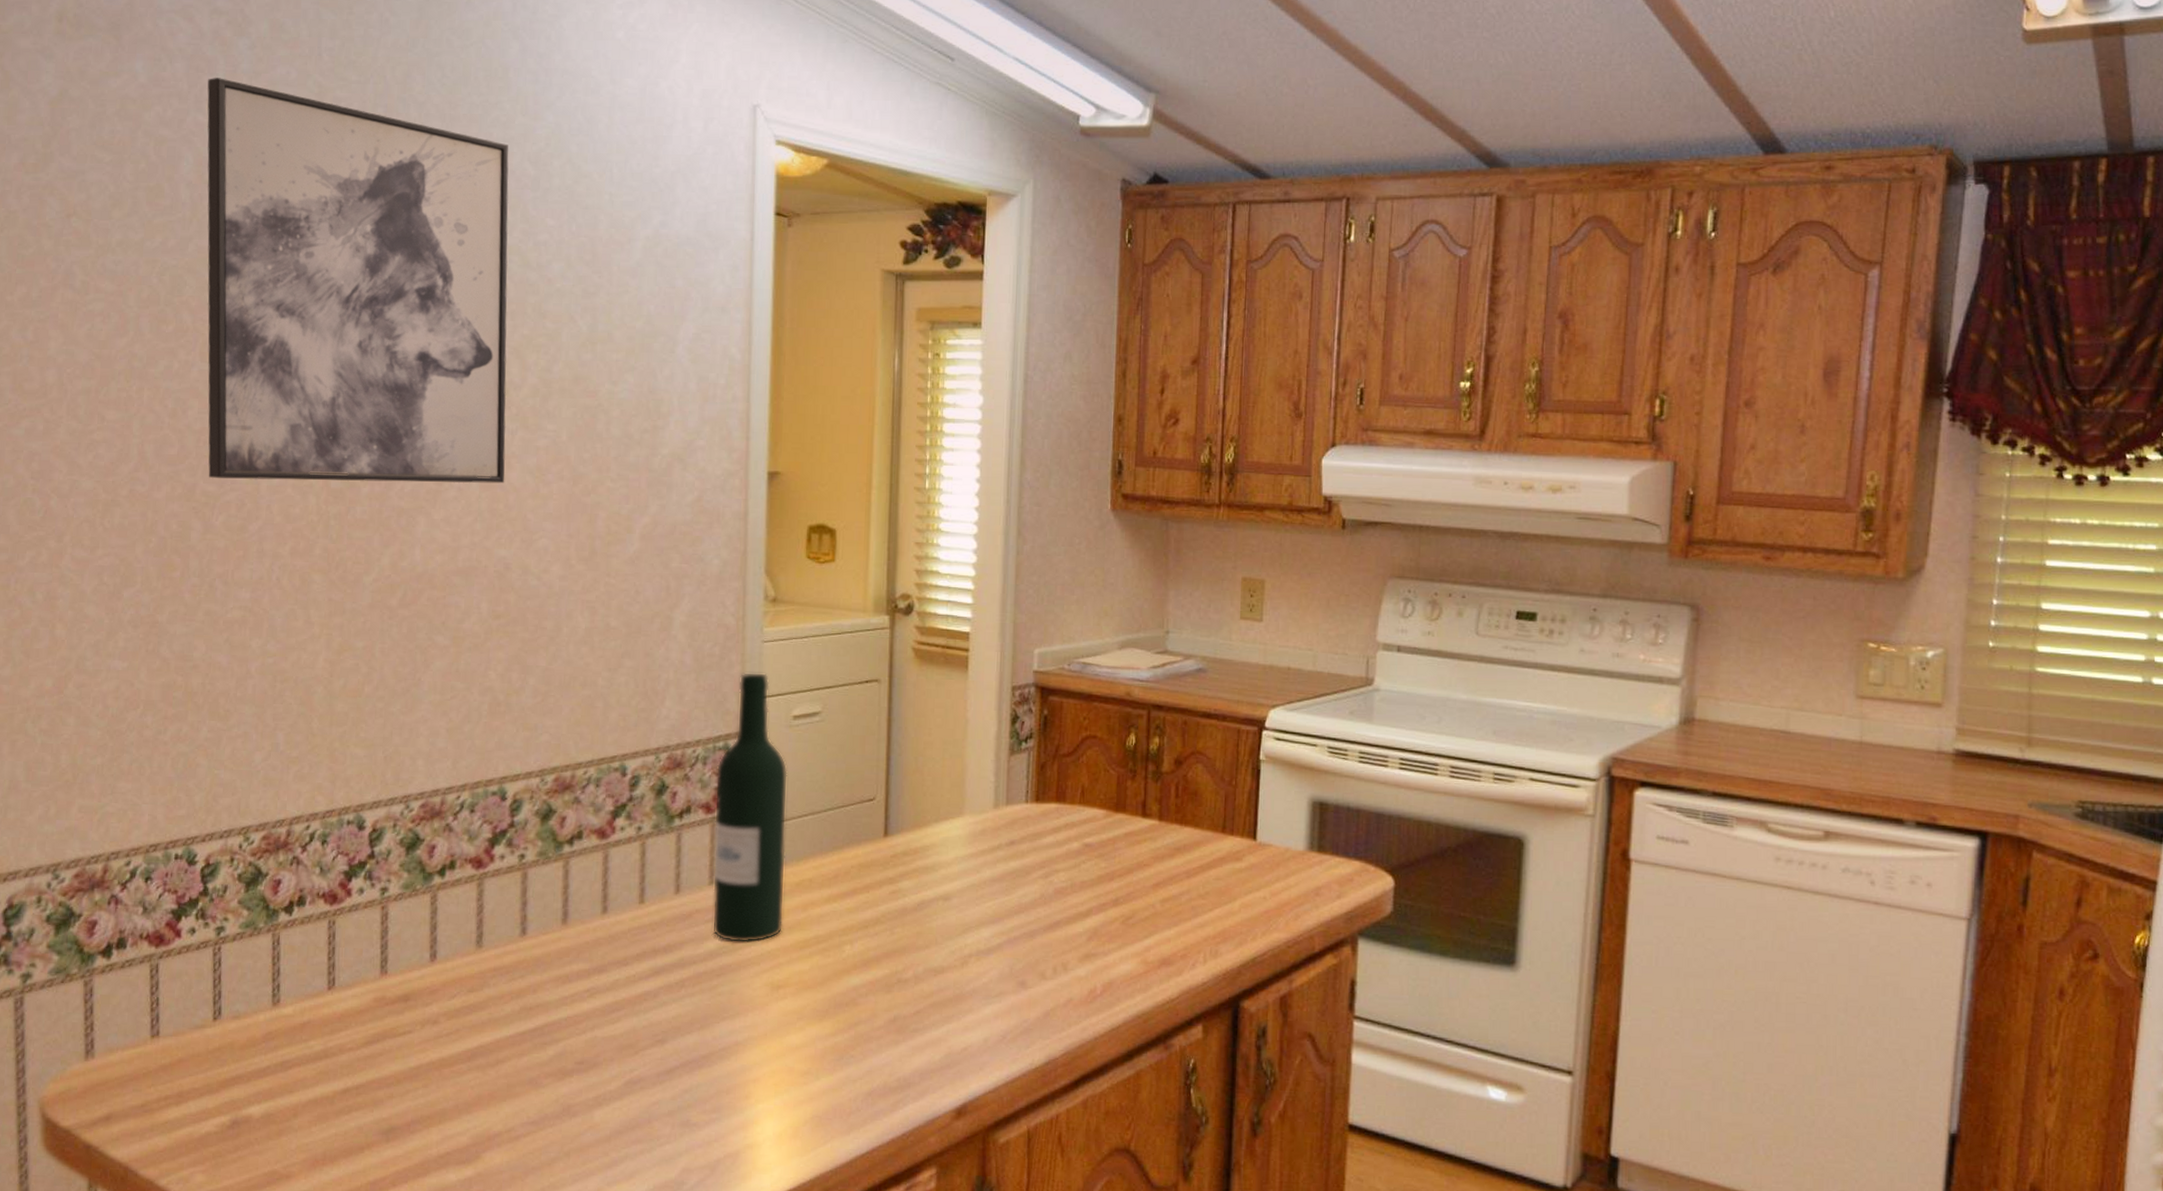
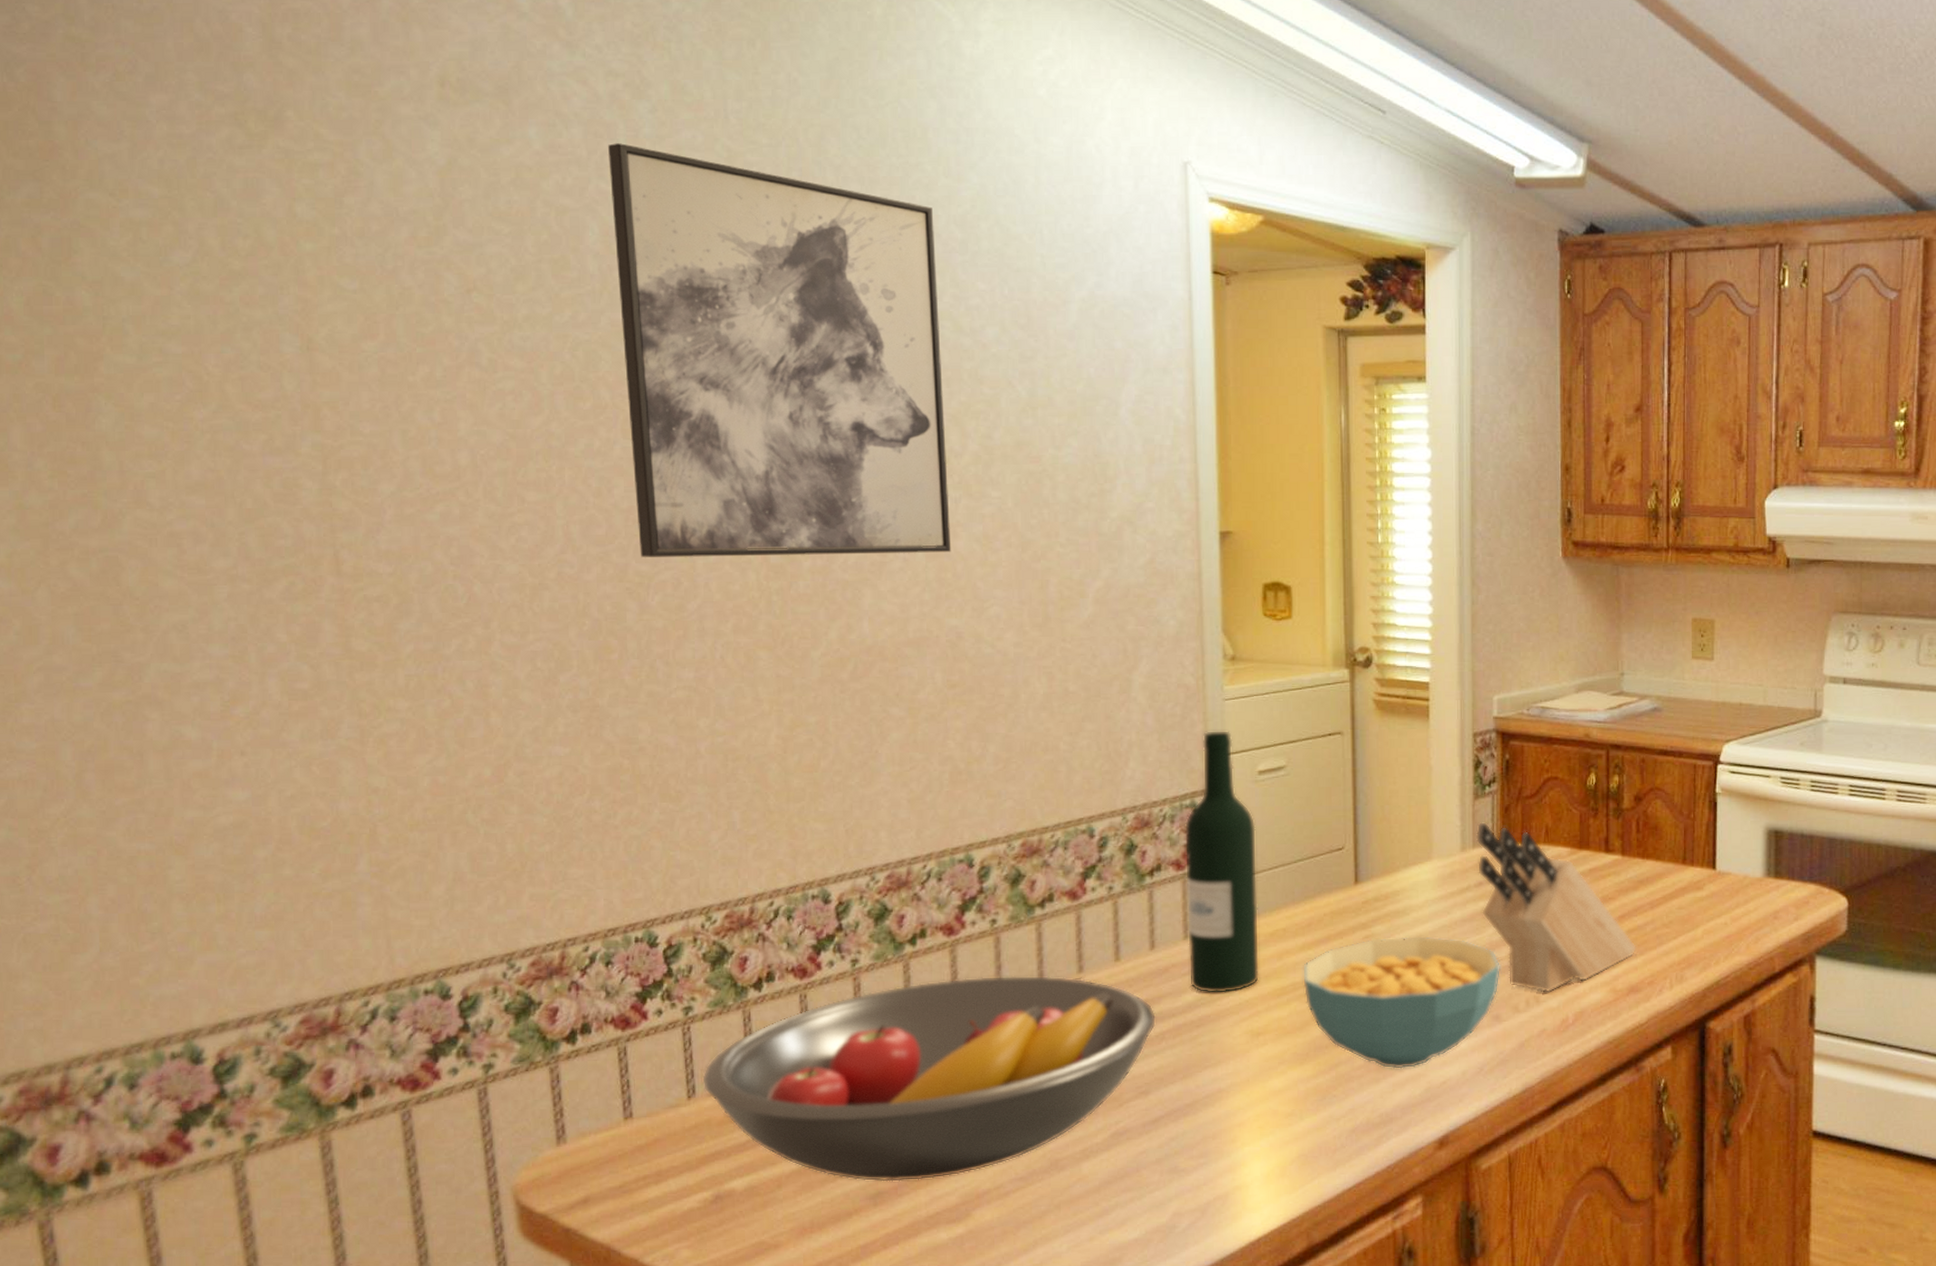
fruit bowl: none [228,912,678,1119] -> present [702,975,1157,1182]
cereal bowl: none [825,893,1030,1032] -> present [1302,935,1502,1069]
knife block: none [1010,779,1170,961] -> present [1476,822,1636,993]

